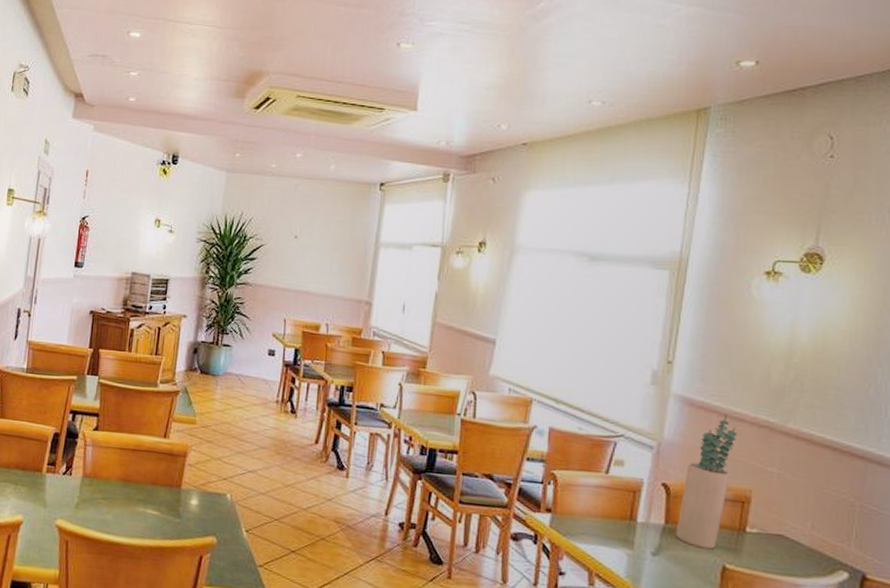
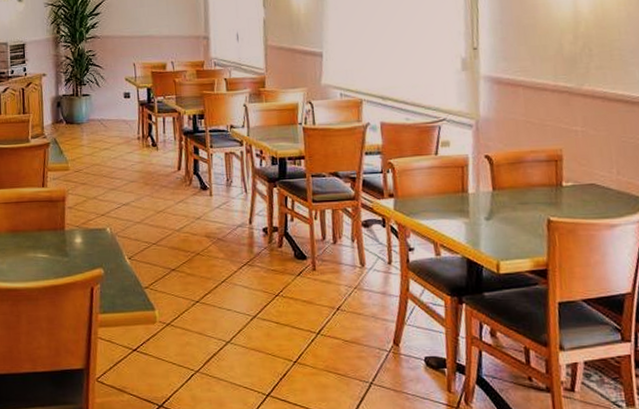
vase: present [676,414,738,551] -> none [503,86,543,208]

